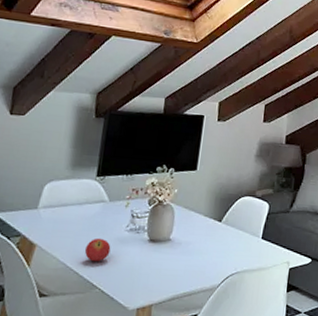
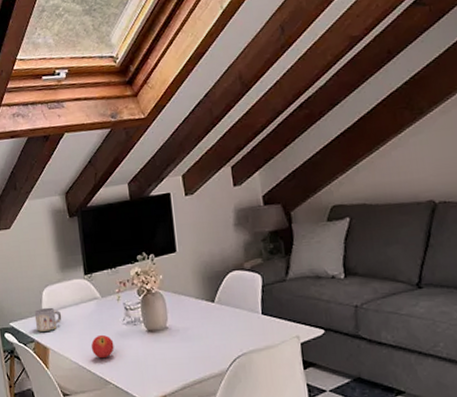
mug: none [26,202,61,227] -> present [34,307,62,332]

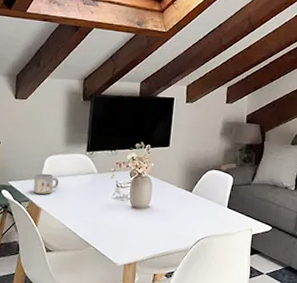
fruit: present [91,334,114,359] -> none [79,204,101,225]

